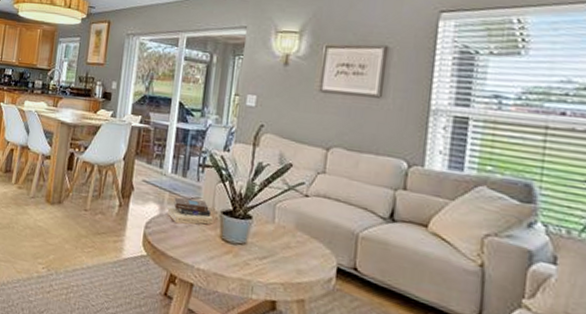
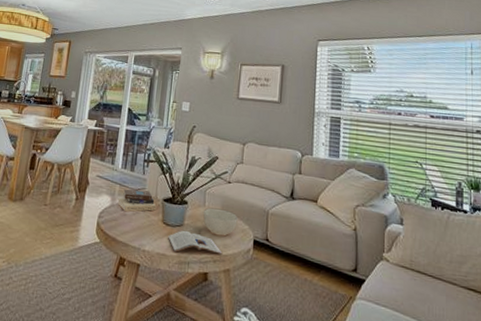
magazine: none [227,249,296,282] -> present [168,230,223,255]
bowl: none [271,225,317,261] -> present [202,207,238,237]

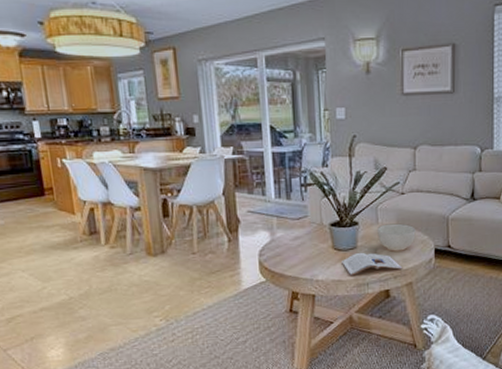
books: present [117,189,157,212] -> none [277,218,324,245]

